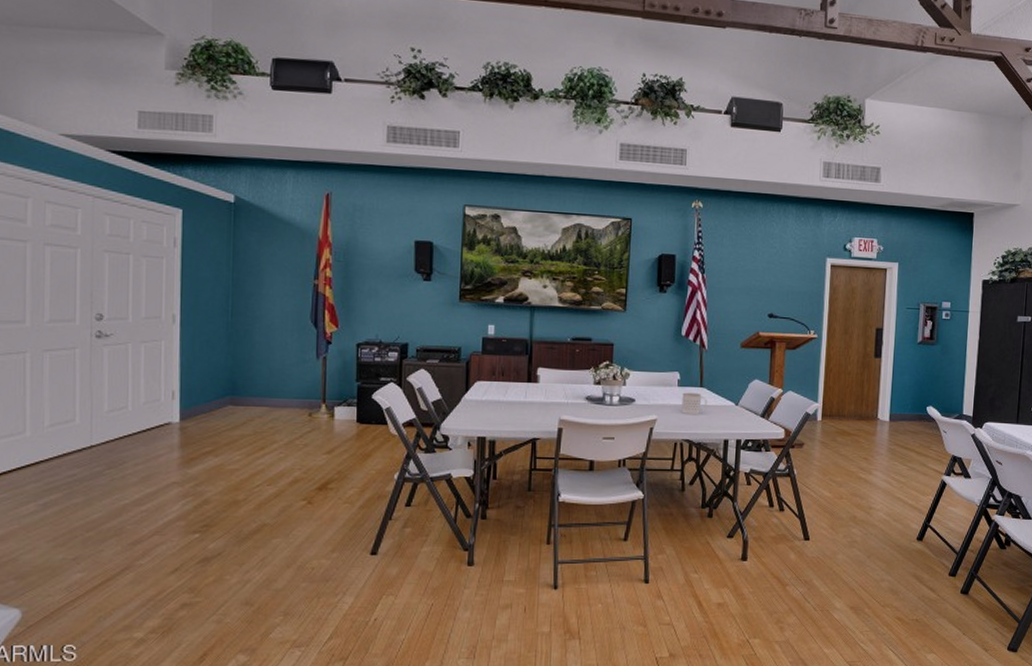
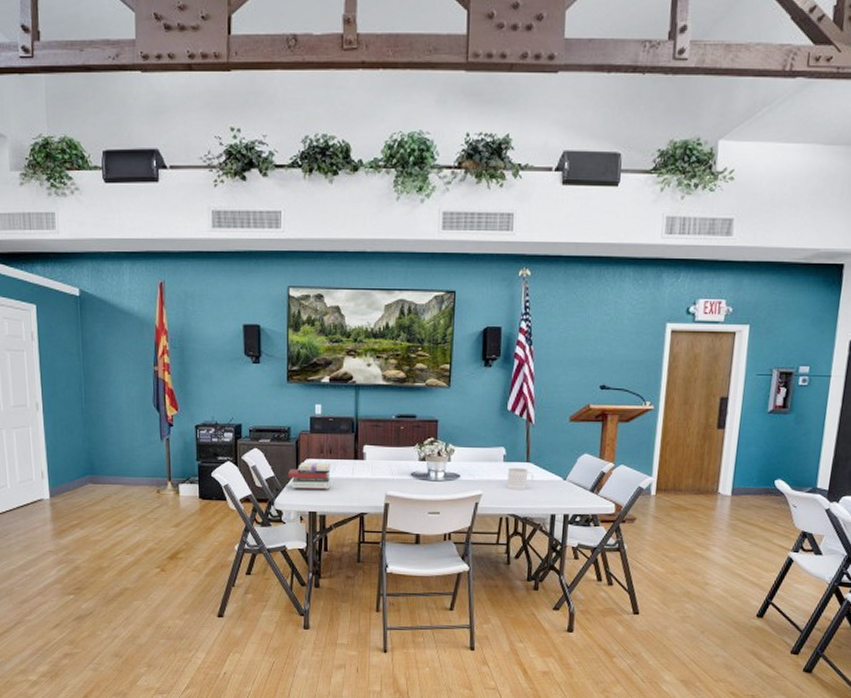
books: none [455,384,503,415] -> present [287,461,331,491]

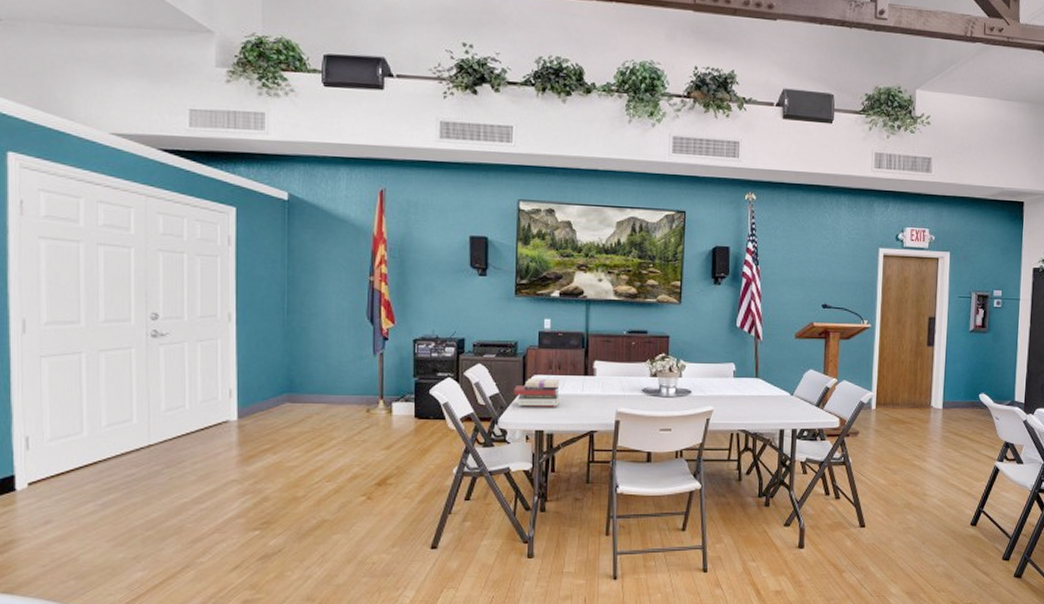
mug: present [507,467,534,490] -> none [737,383,763,406]

